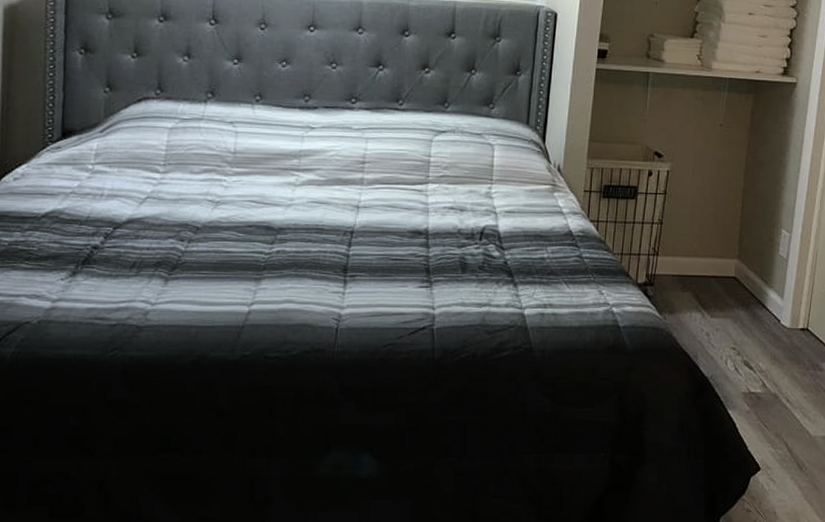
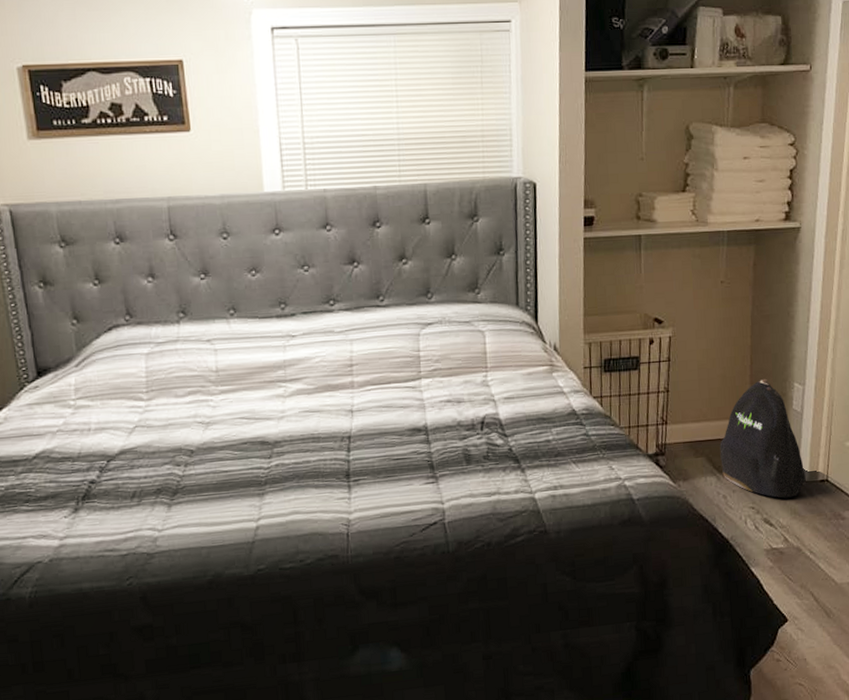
backpack: none [706,222,787,342] -> present [720,378,806,498]

